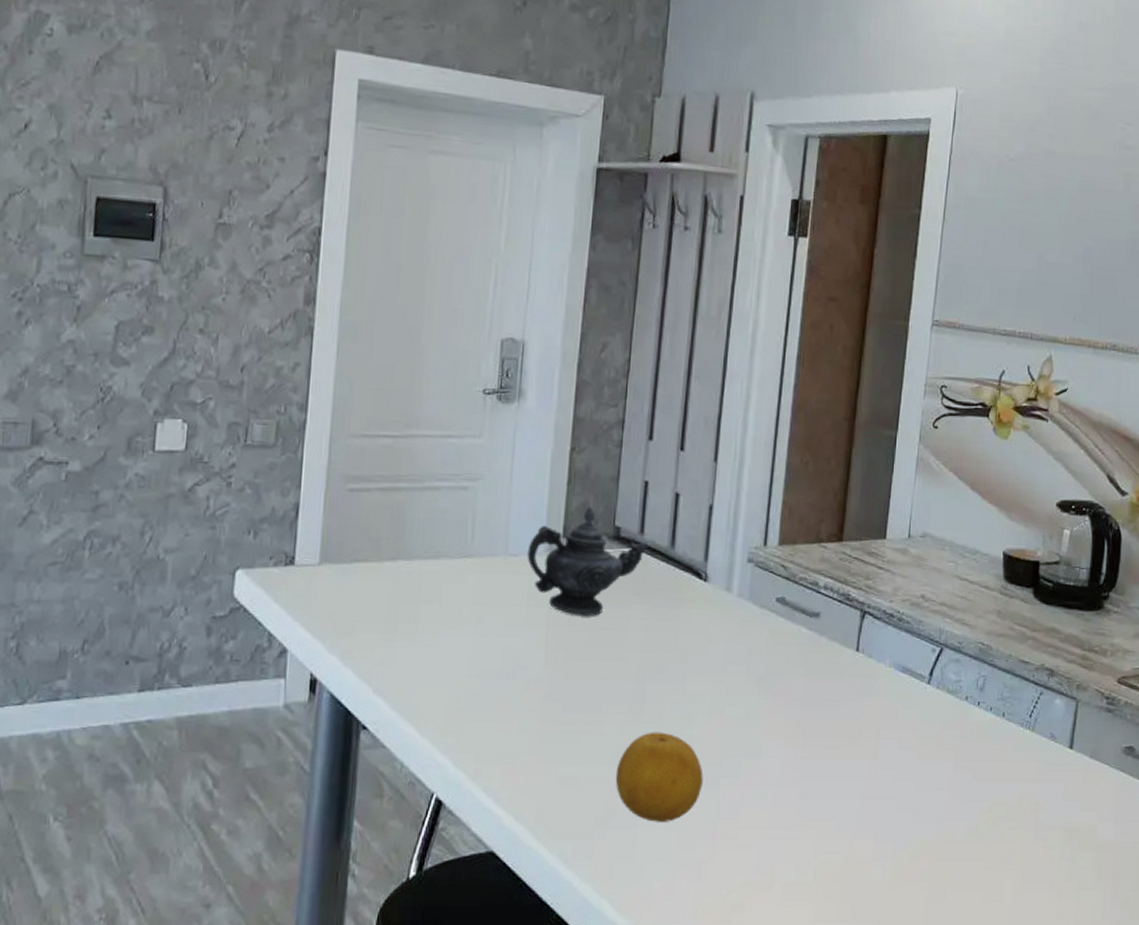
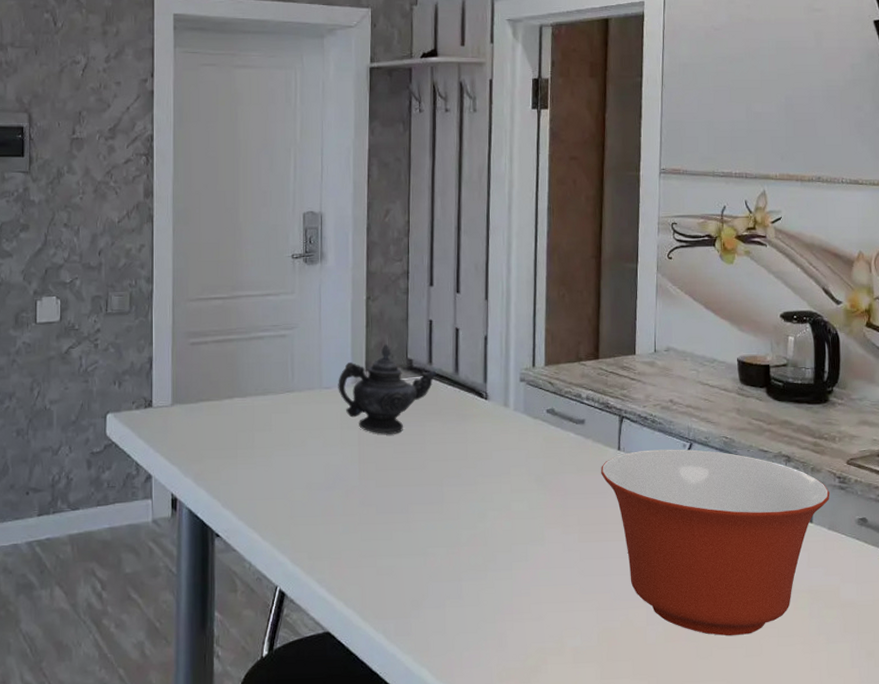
fruit: present [615,732,703,822] -> none [424,526,498,602]
mixing bowl: none [834,653,1095,877] -> present [601,449,830,636]

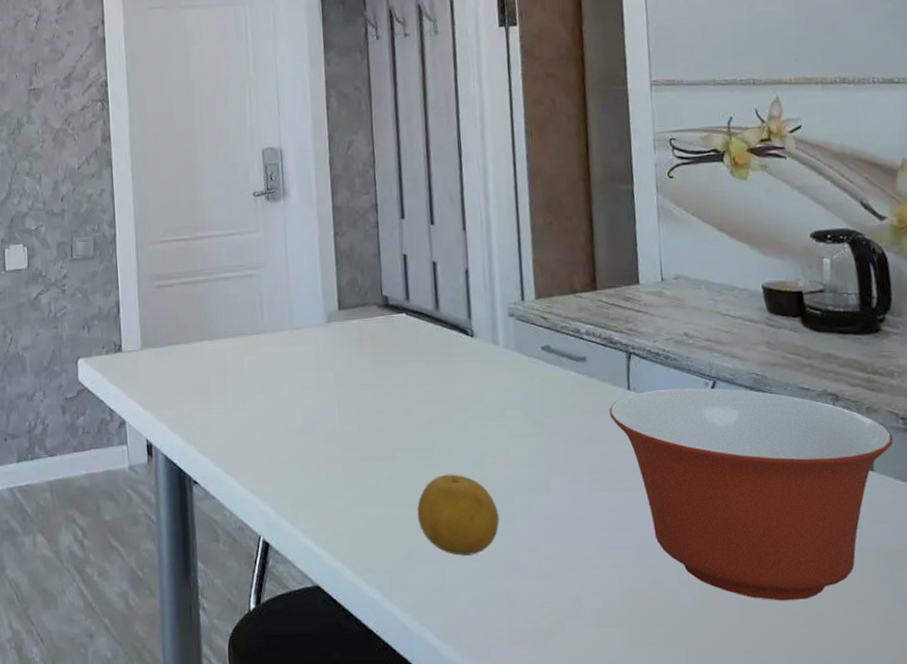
teapot: present [338,343,437,434] -> none [310,280,416,376]
fruit: none [424,526,498,602] -> present [417,474,500,556]

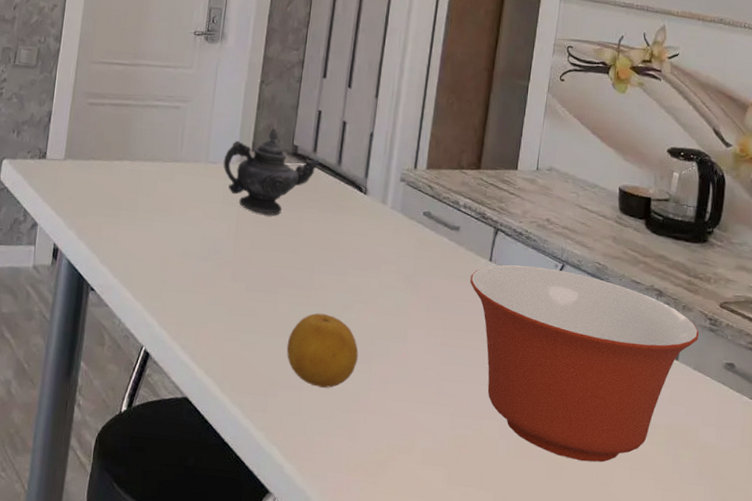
teapot: none [310,280,416,376] -> present [223,127,320,216]

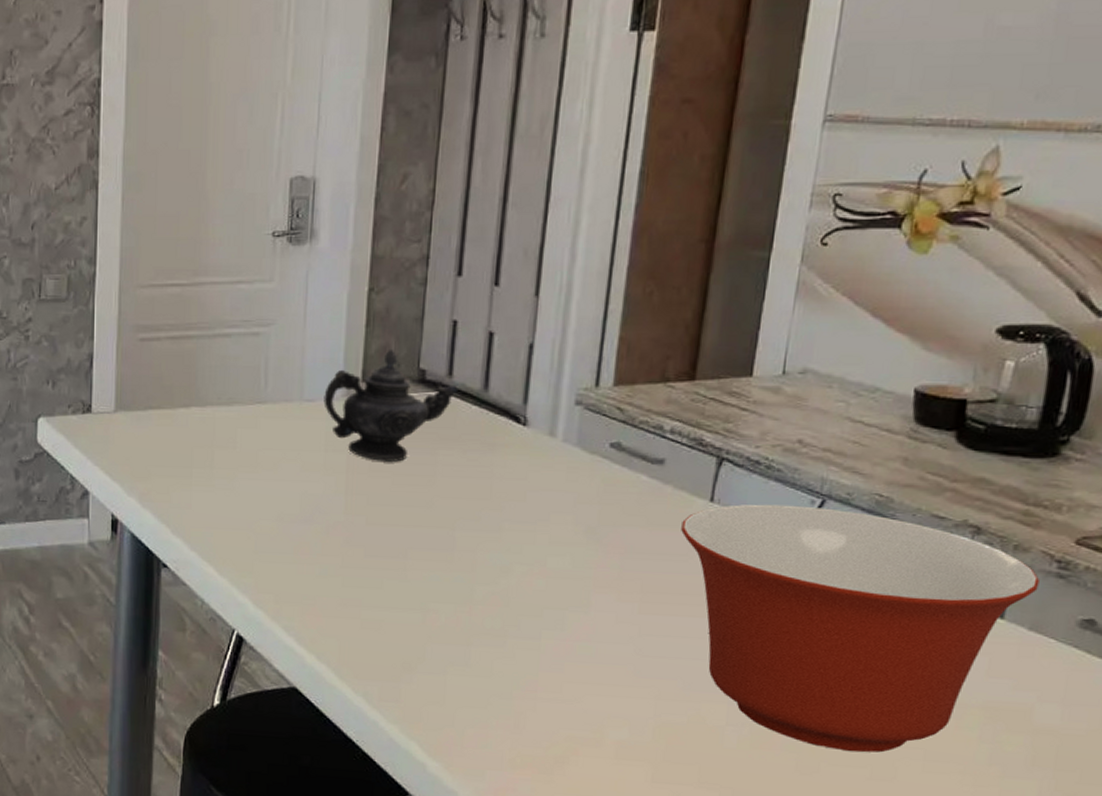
fruit: present [286,313,359,388] -> none [423,580,522,671]

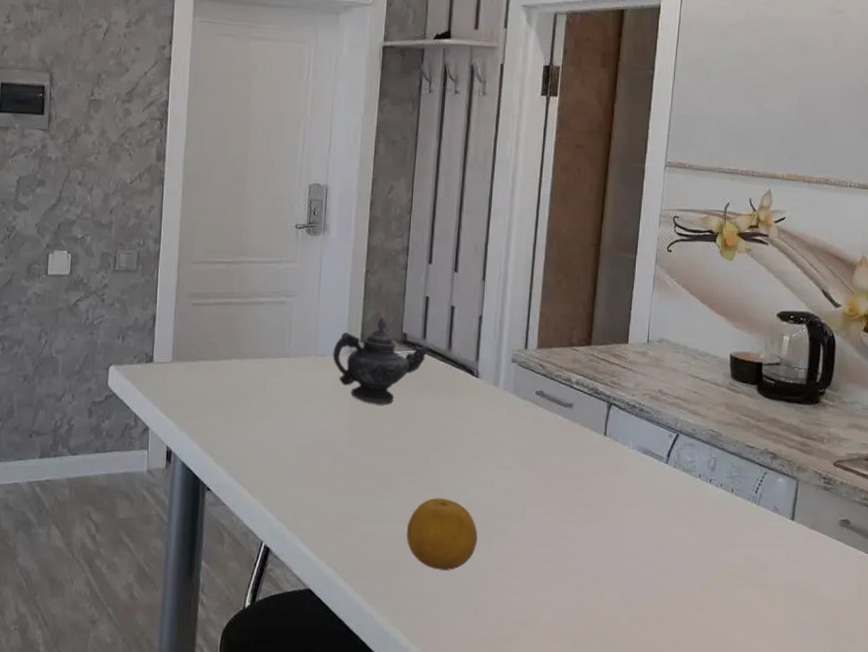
fruit: none [423,580,522,671] -> present [406,498,478,570]
mixing bowl: present [681,504,1040,753] -> none [586,437,814,625]

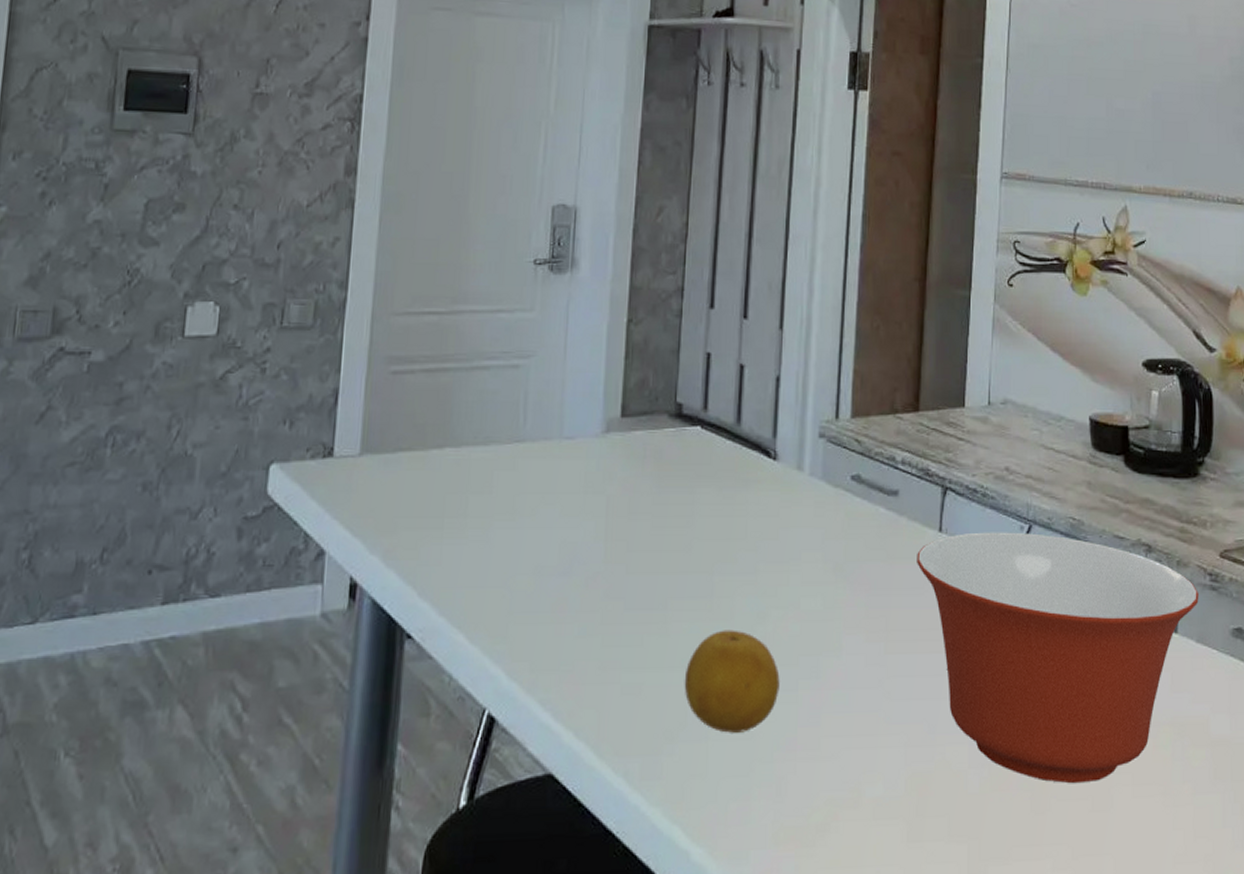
teapot: present [332,316,430,404] -> none [583,381,713,502]
mixing bowl: none [586,437,814,625] -> present [917,532,1199,784]

